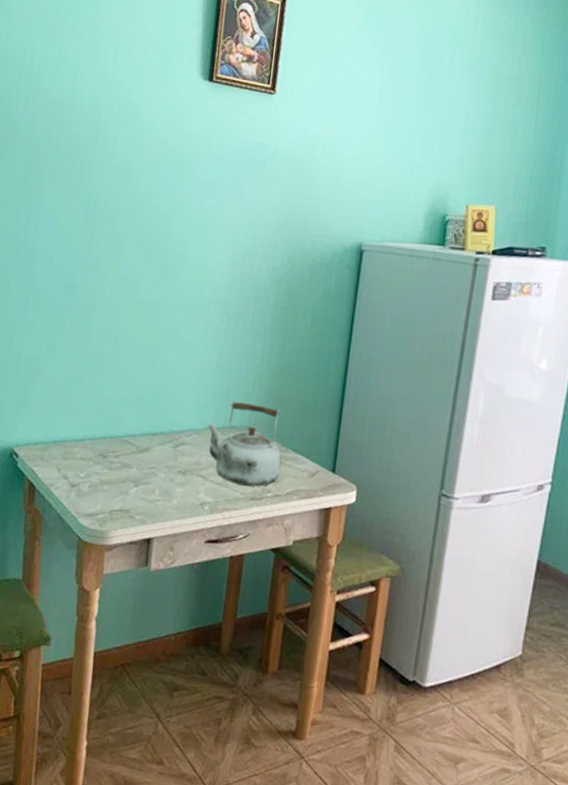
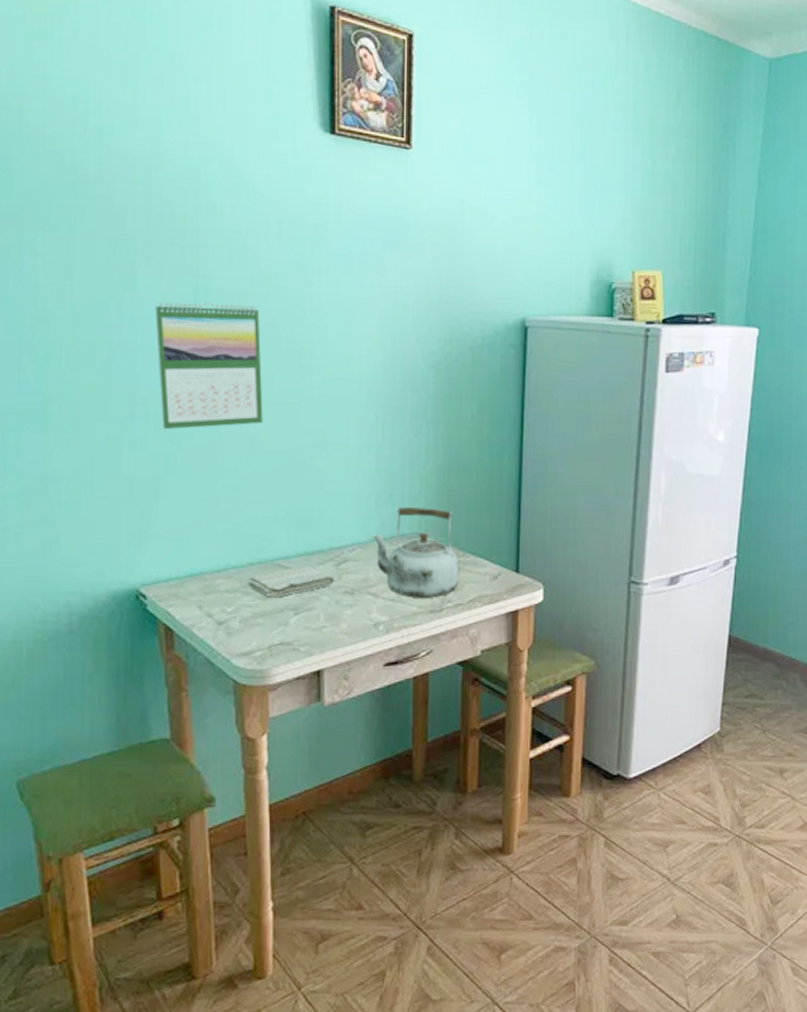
calendar: none [48,214,135,319] -> present [155,301,263,430]
washcloth: none [99,444,172,470] -> present [248,566,335,598]

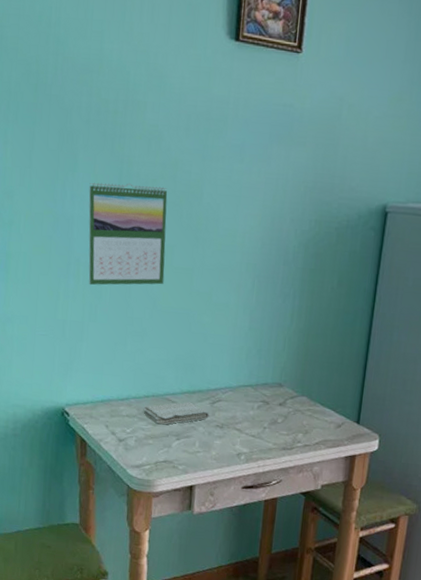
kettle: present [371,506,460,598] -> none [241,359,311,438]

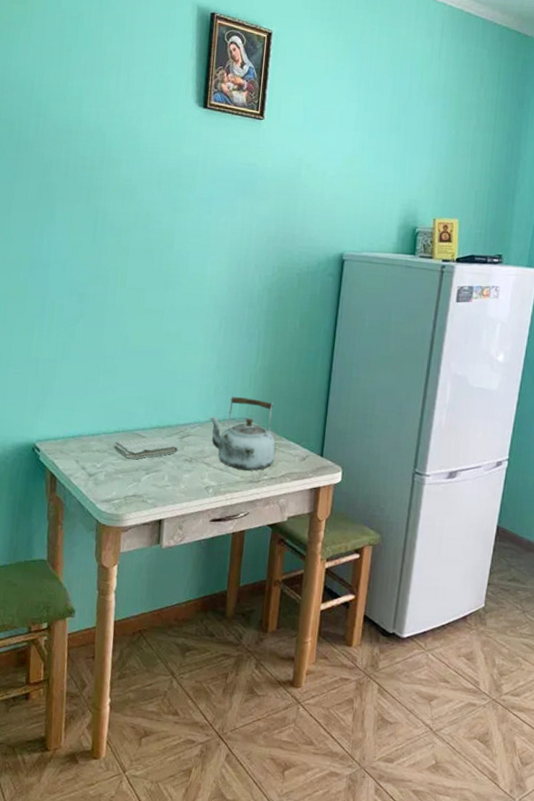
calendar: present [88,182,168,285] -> none [63,230,140,326]
kettle: none [241,359,311,438] -> present [209,396,276,471]

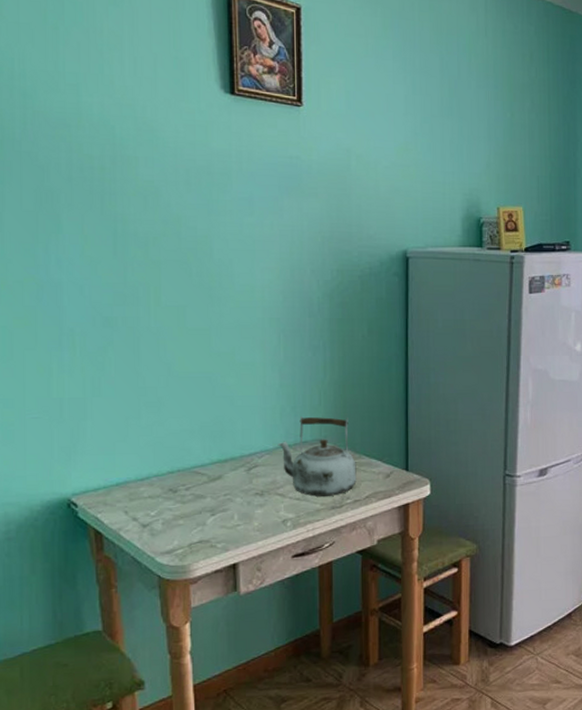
washcloth: present [113,437,179,460] -> none [168,472,246,502]

